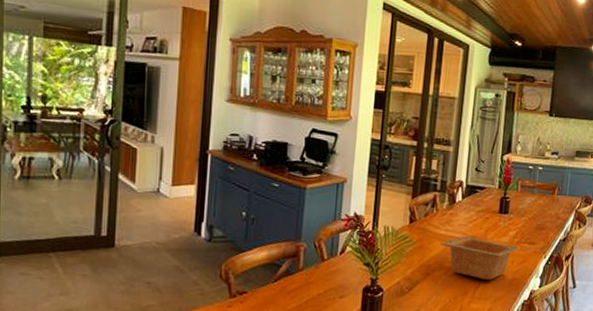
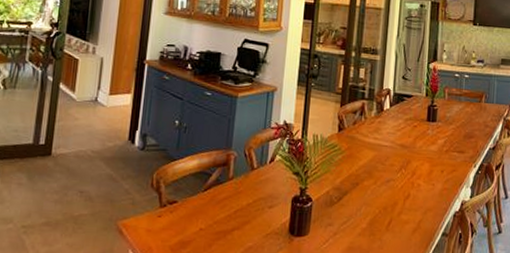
serving bowl: present [441,236,520,281] -> none [369,145,449,191]

